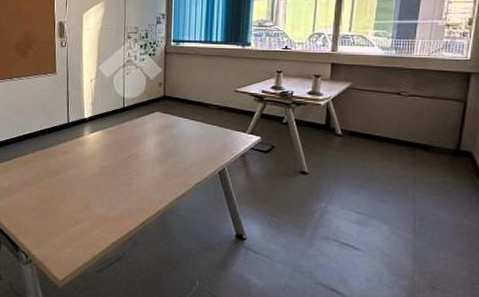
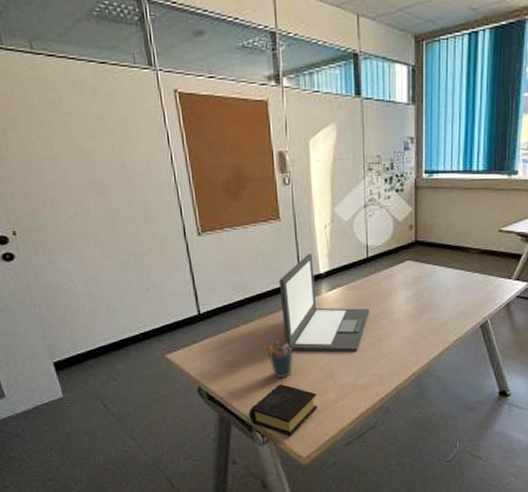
book: none [17,210,75,259] -> present [249,384,317,437]
pen holder: none [37,172,59,205] -> present [267,341,294,378]
laptop: none [51,102,123,188] -> present [279,254,369,353]

